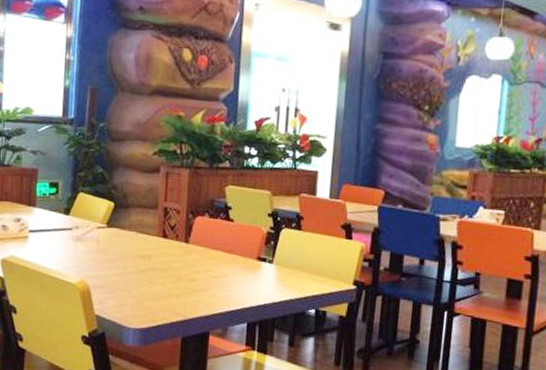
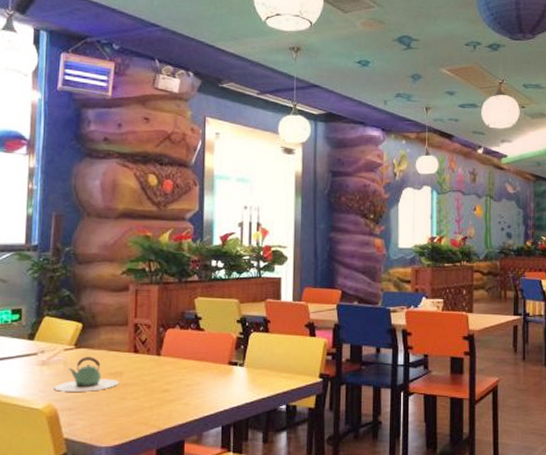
teapot: none [87,236,147,272] -> present [54,357,119,392]

